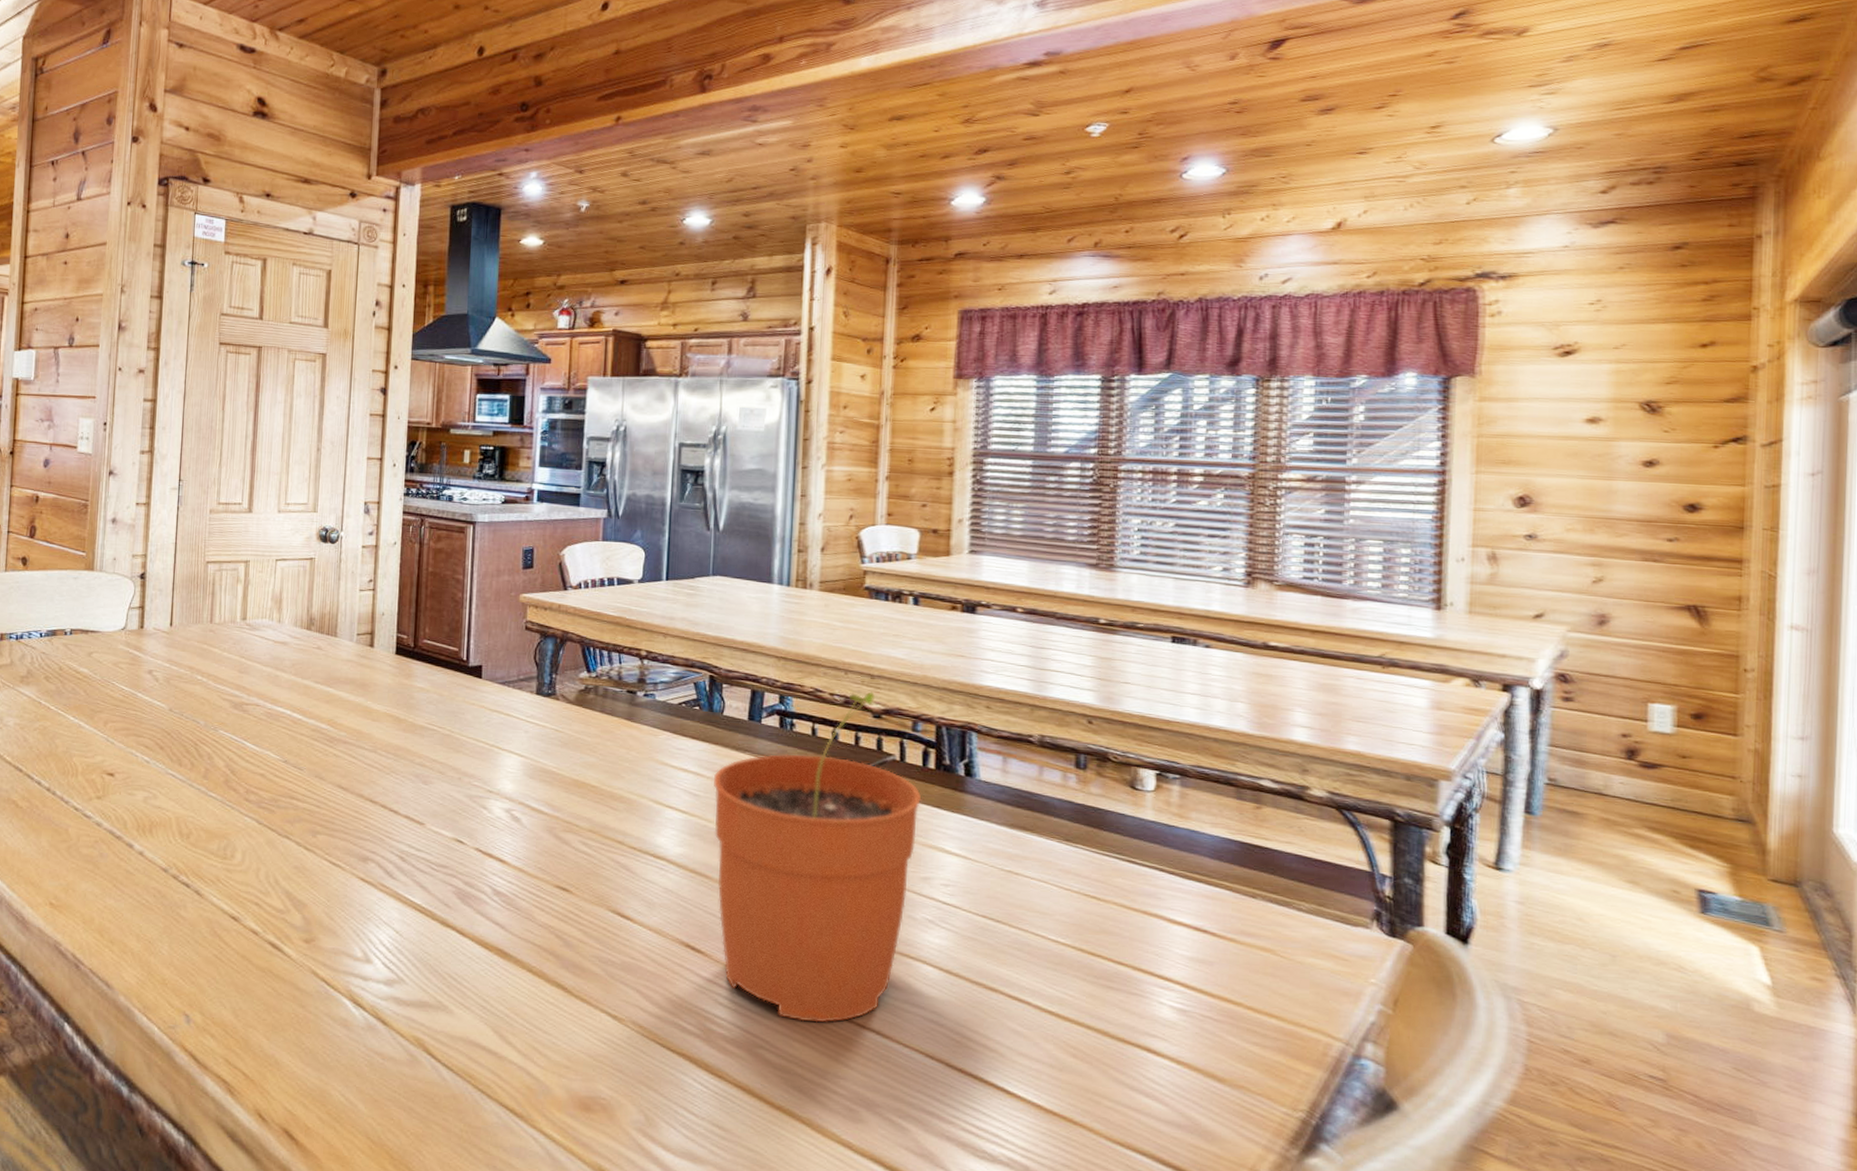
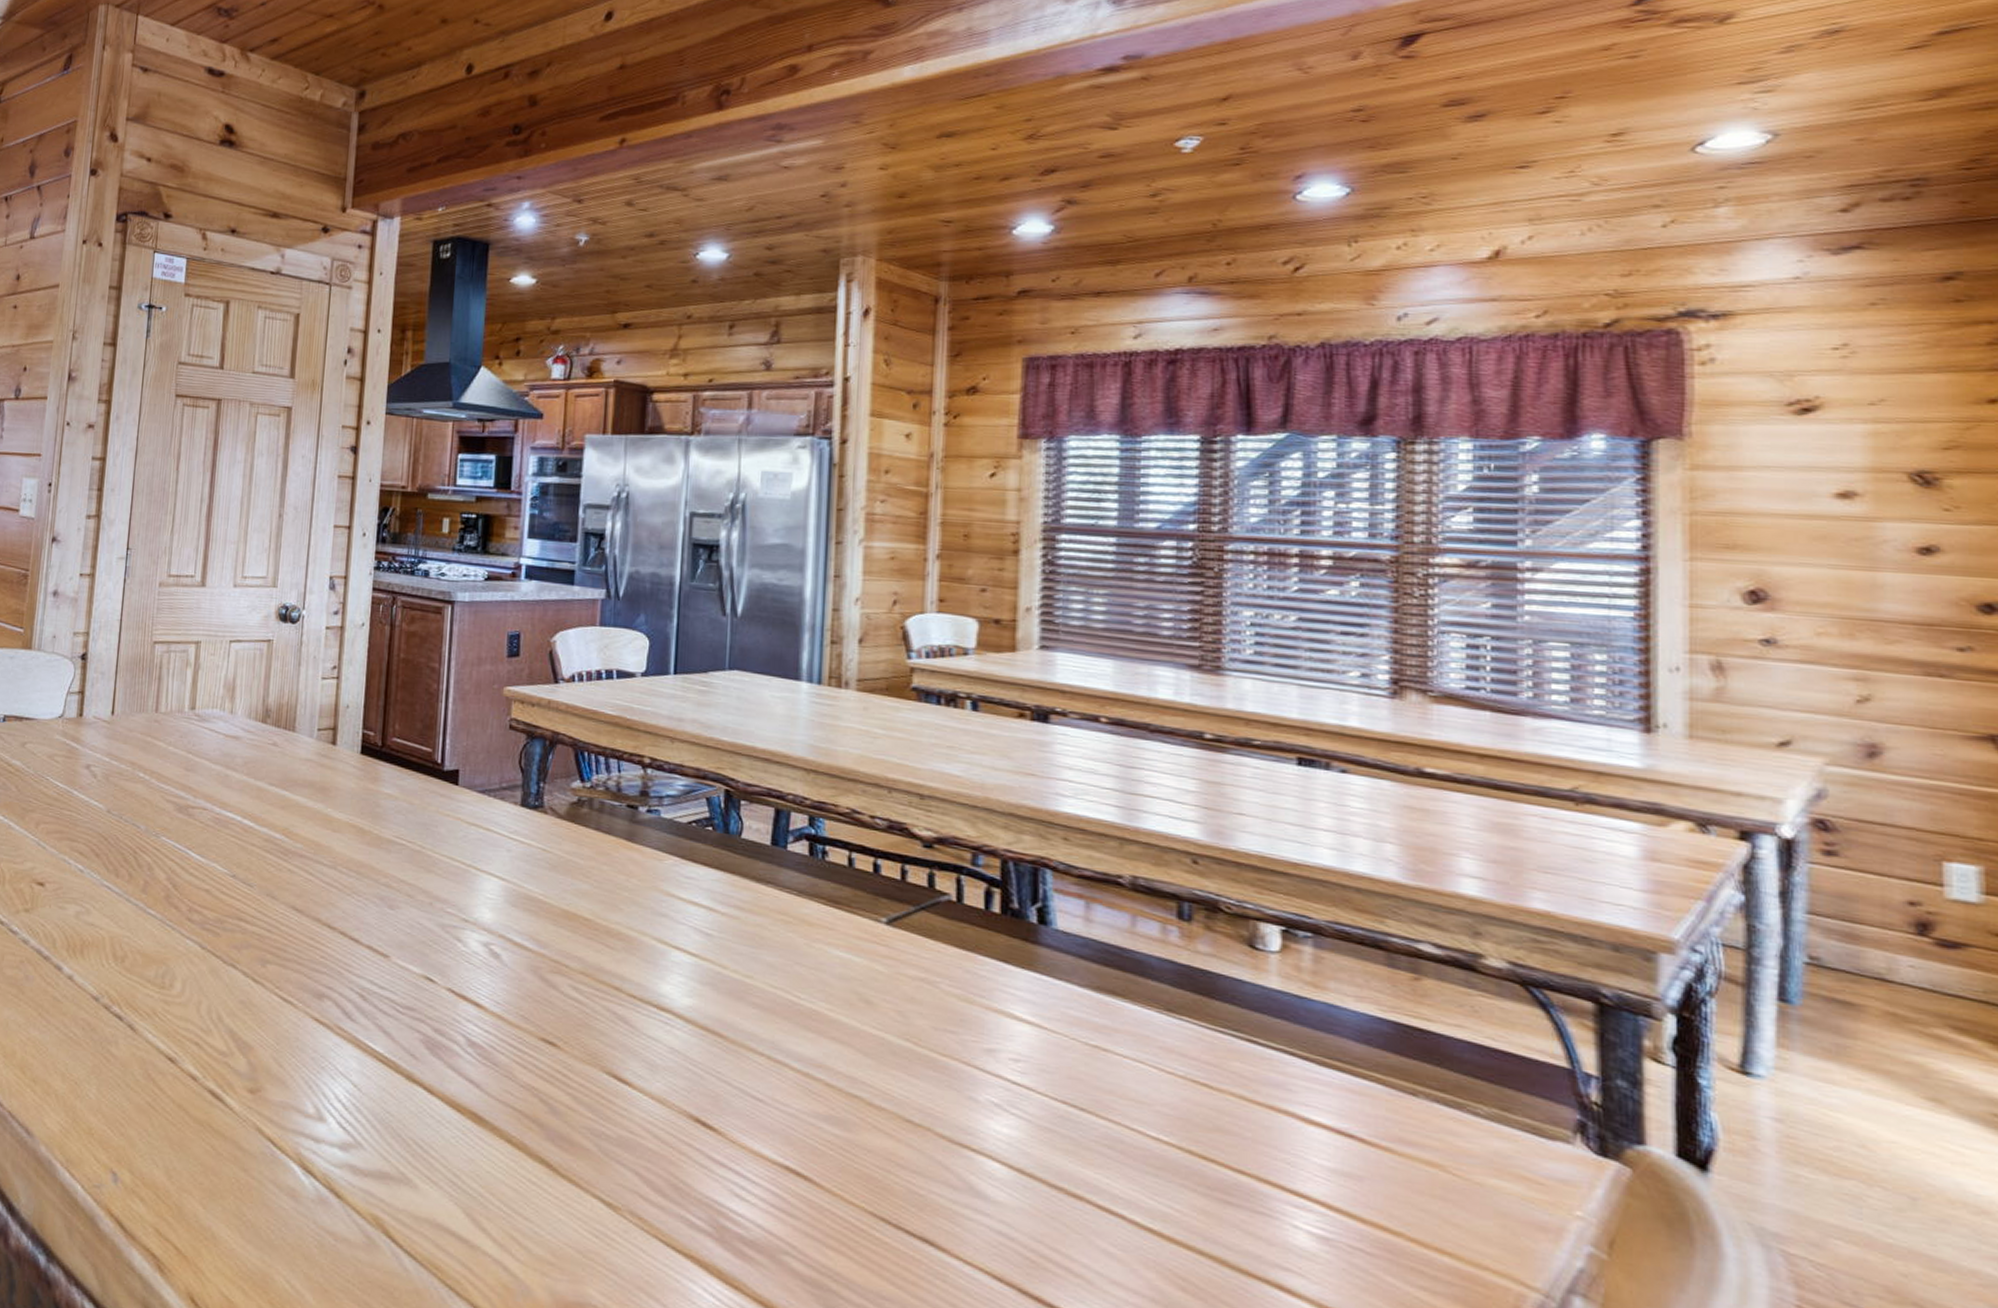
plant pot: present [713,691,922,1023] -> none [729,815,985,1227]

